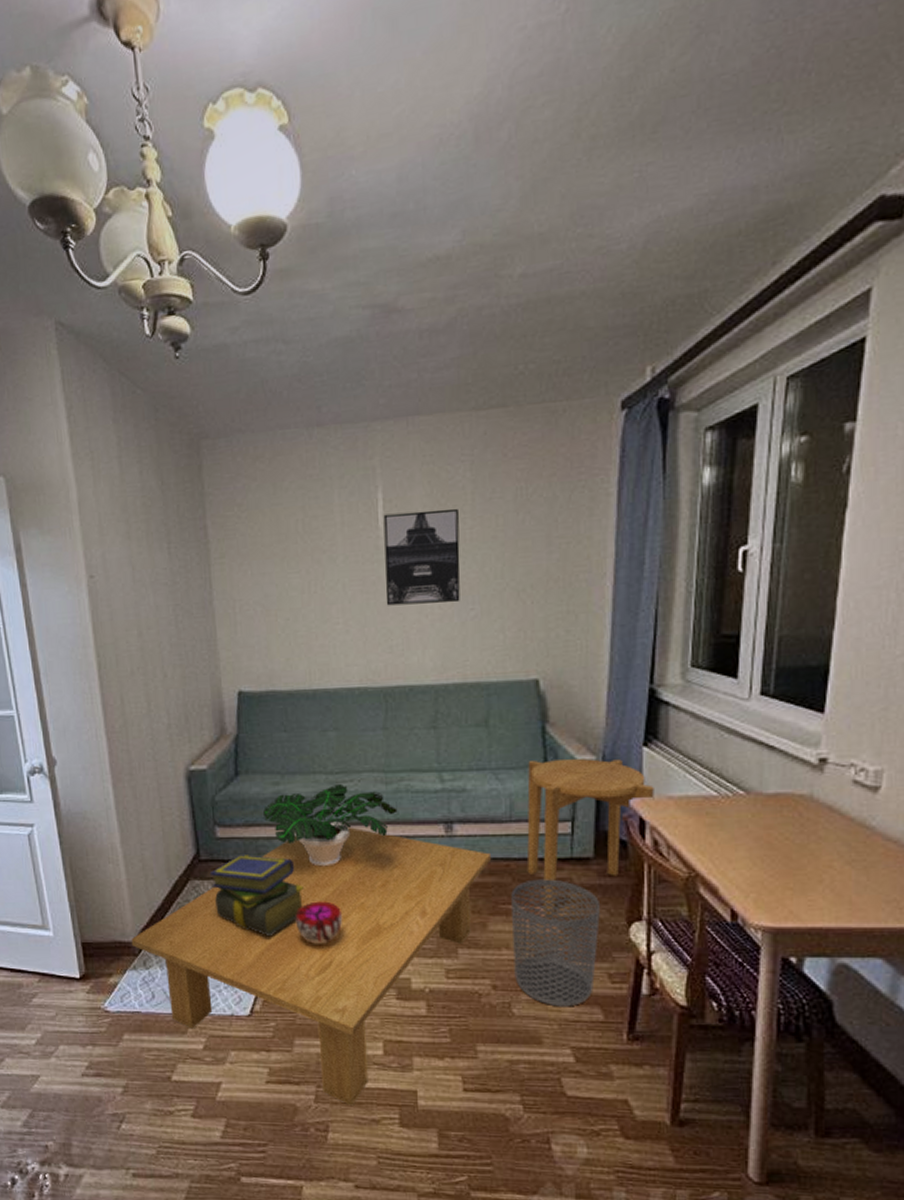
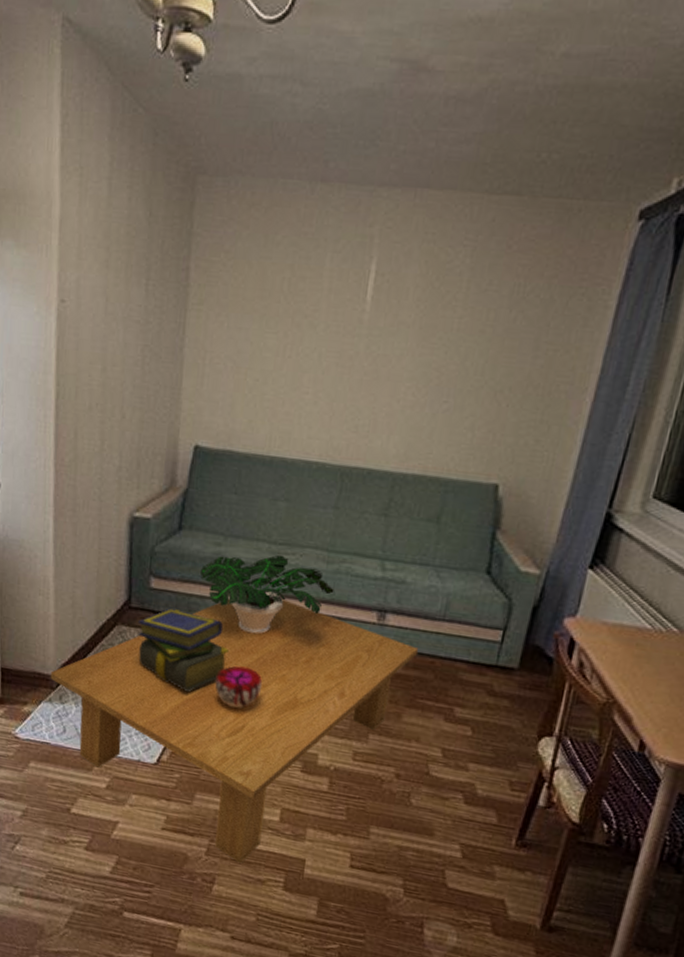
wall art: present [383,508,460,606] -> none [359,288,451,393]
waste bin: present [511,879,600,1007] -> none [419,680,515,806]
side table: present [526,759,655,915] -> none [450,564,591,717]

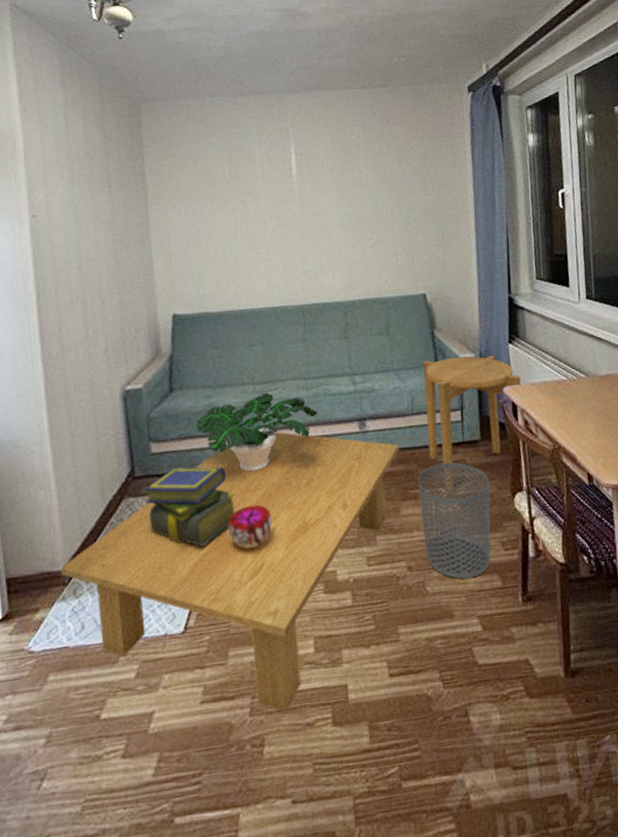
waste bin: none [419,680,515,806] -> present [417,462,491,579]
side table: none [450,564,591,717] -> present [422,355,522,495]

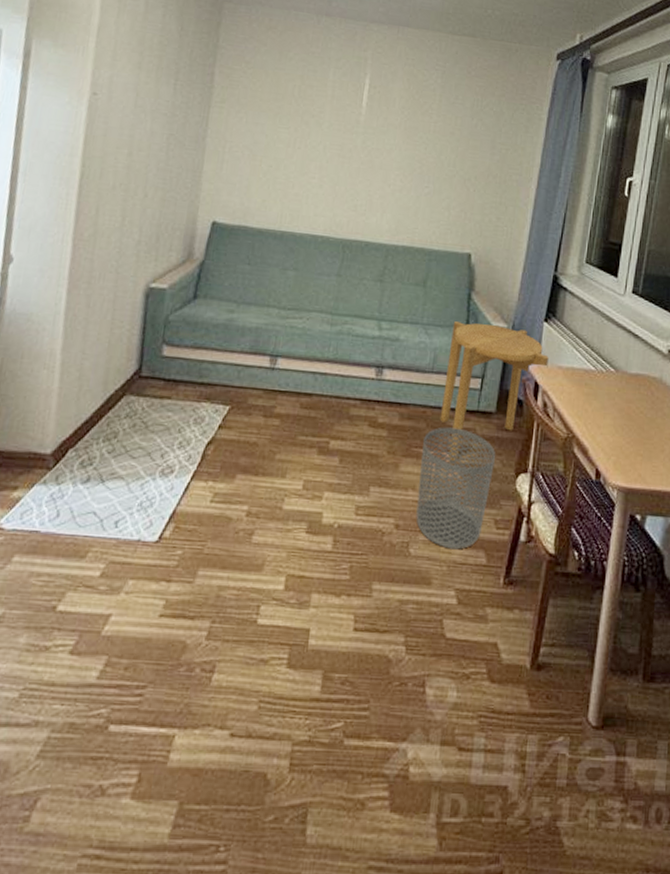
coffee table: present [61,431,400,713] -> none [47,361,412,644]
stack of books: present [144,466,235,547] -> none [145,375,238,460]
potted plant: present [195,392,318,472] -> none [212,319,337,396]
decorative bowl: present [227,504,273,549] -> none [223,428,270,472]

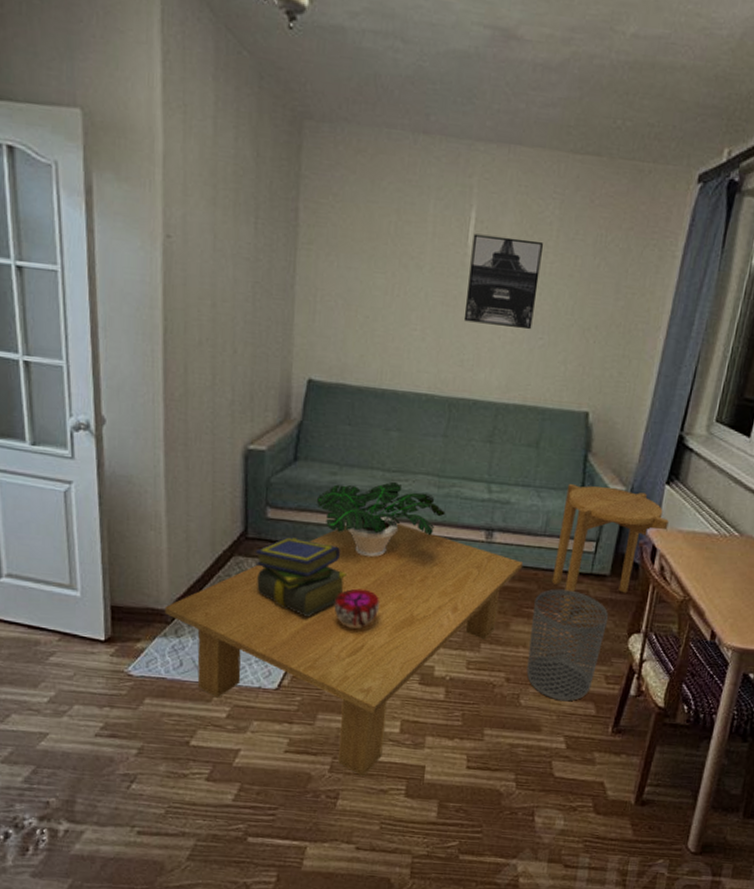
coffee table: none [47,361,412,644] -> present [164,523,524,777]
stack of books: none [145,375,238,460] -> present [255,537,347,617]
potted plant: none [212,319,337,396] -> present [316,481,446,558]
decorative bowl: none [223,428,270,472] -> present [334,588,380,629]
wall art: none [357,97,428,180] -> present [463,233,543,330]

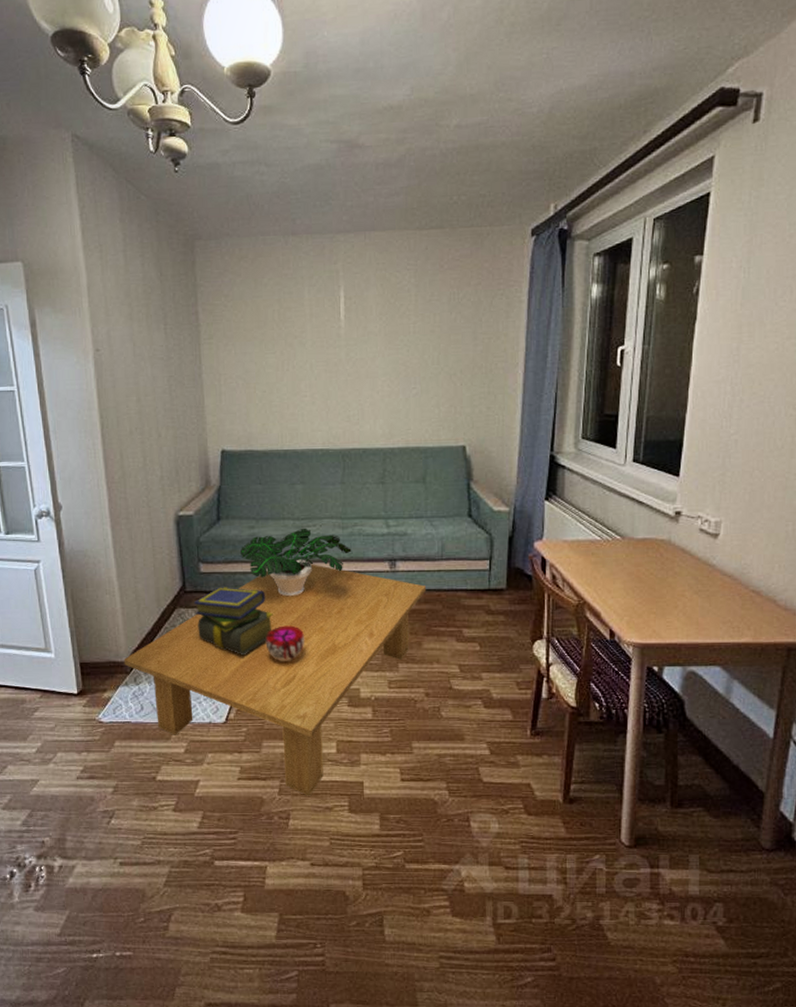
wall art: present [463,233,543,330] -> none [344,307,405,383]
waste bin: present [526,589,608,701] -> none [442,606,510,710]
side table: present [551,484,669,621] -> none [454,510,553,635]

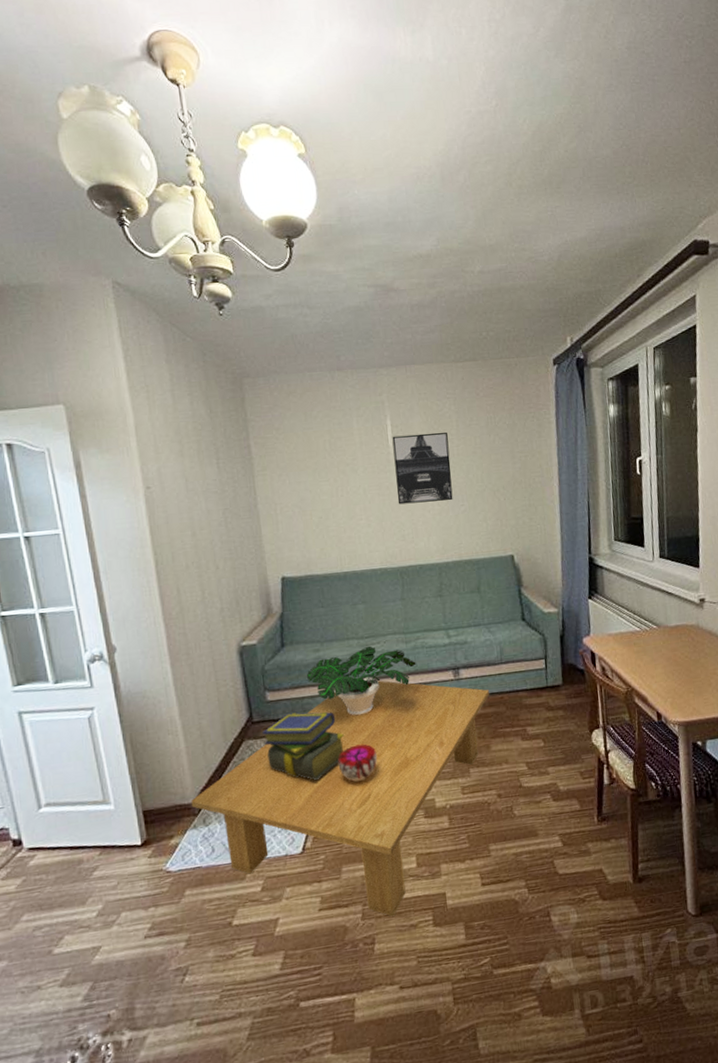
wall art: none [344,307,405,383] -> present [392,432,453,505]

